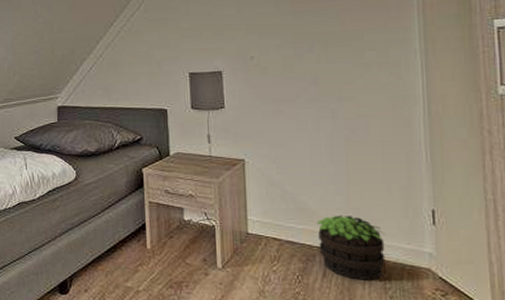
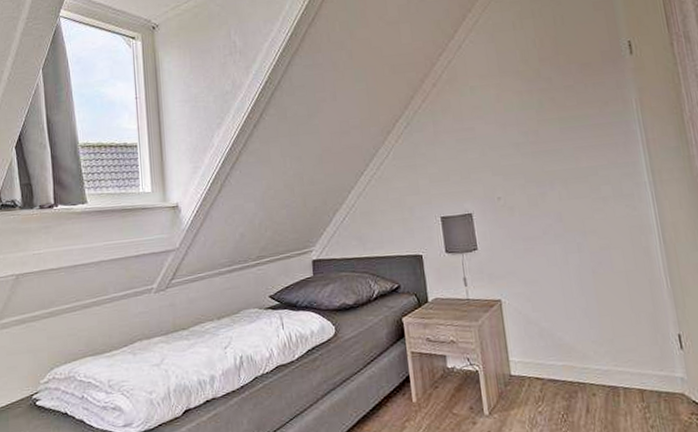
potted plant: present [316,215,386,280] -> none [575,347,643,413]

